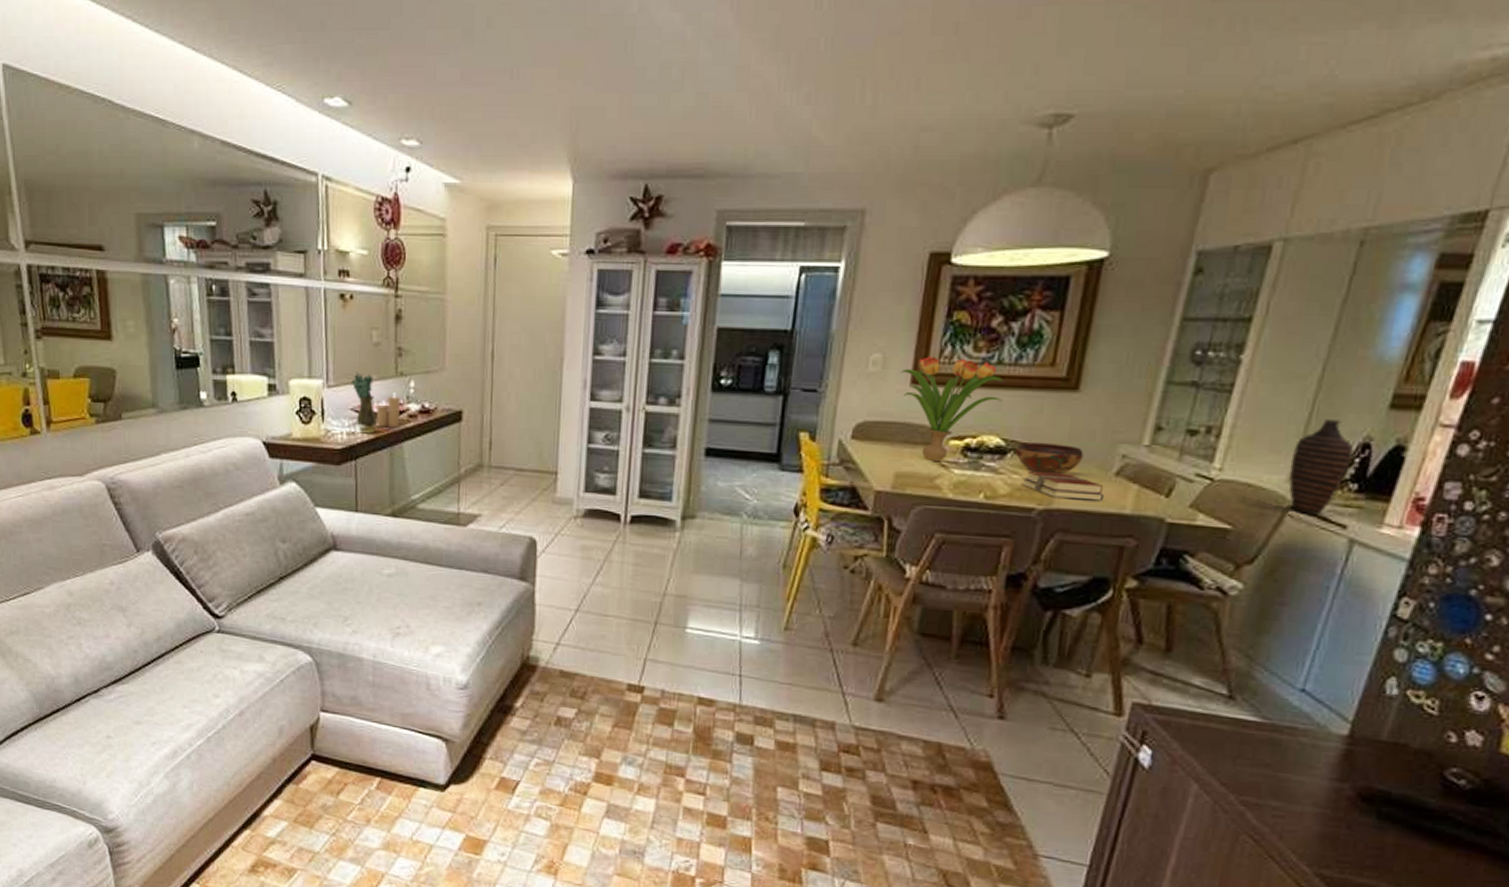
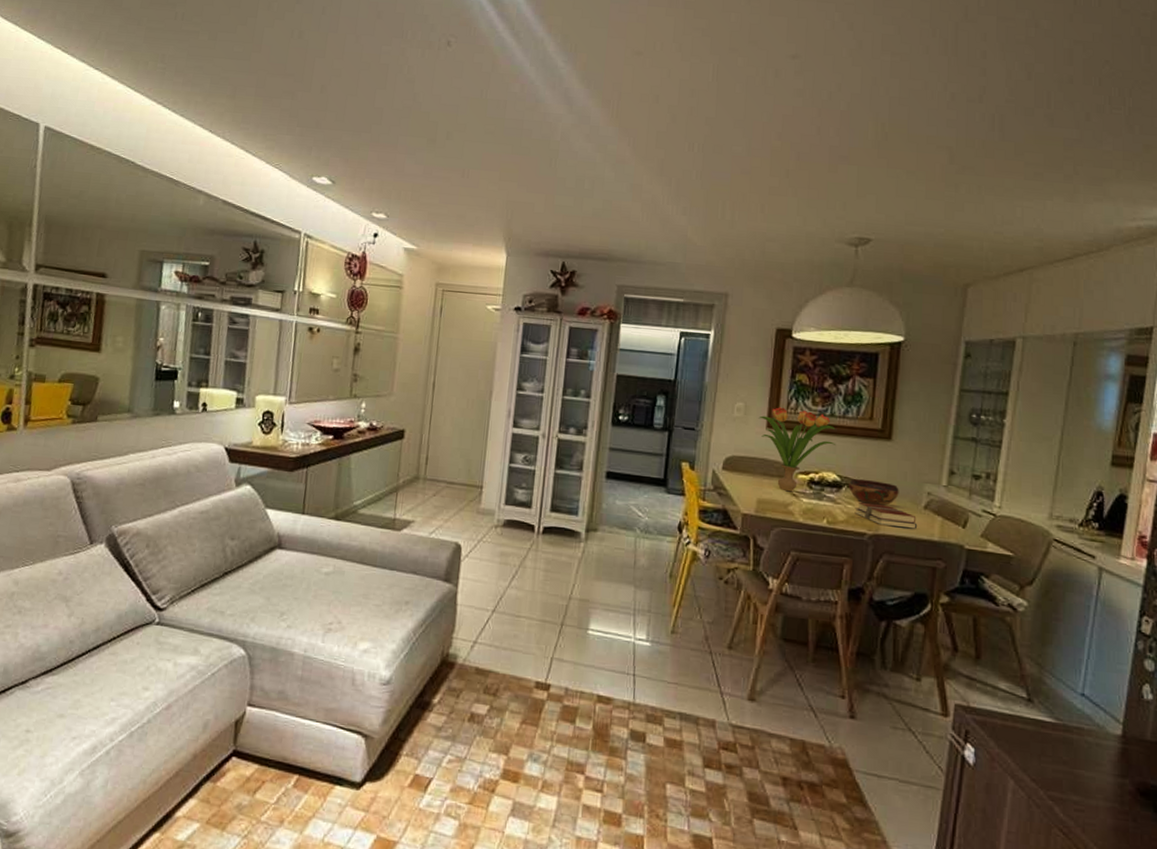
vase: present [351,372,377,434] -> none [310,392,331,446]
candle: present [375,393,400,429] -> none [328,412,352,442]
decorative vase: present [1289,419,1354,516] -> none [1049,472,1092,548]

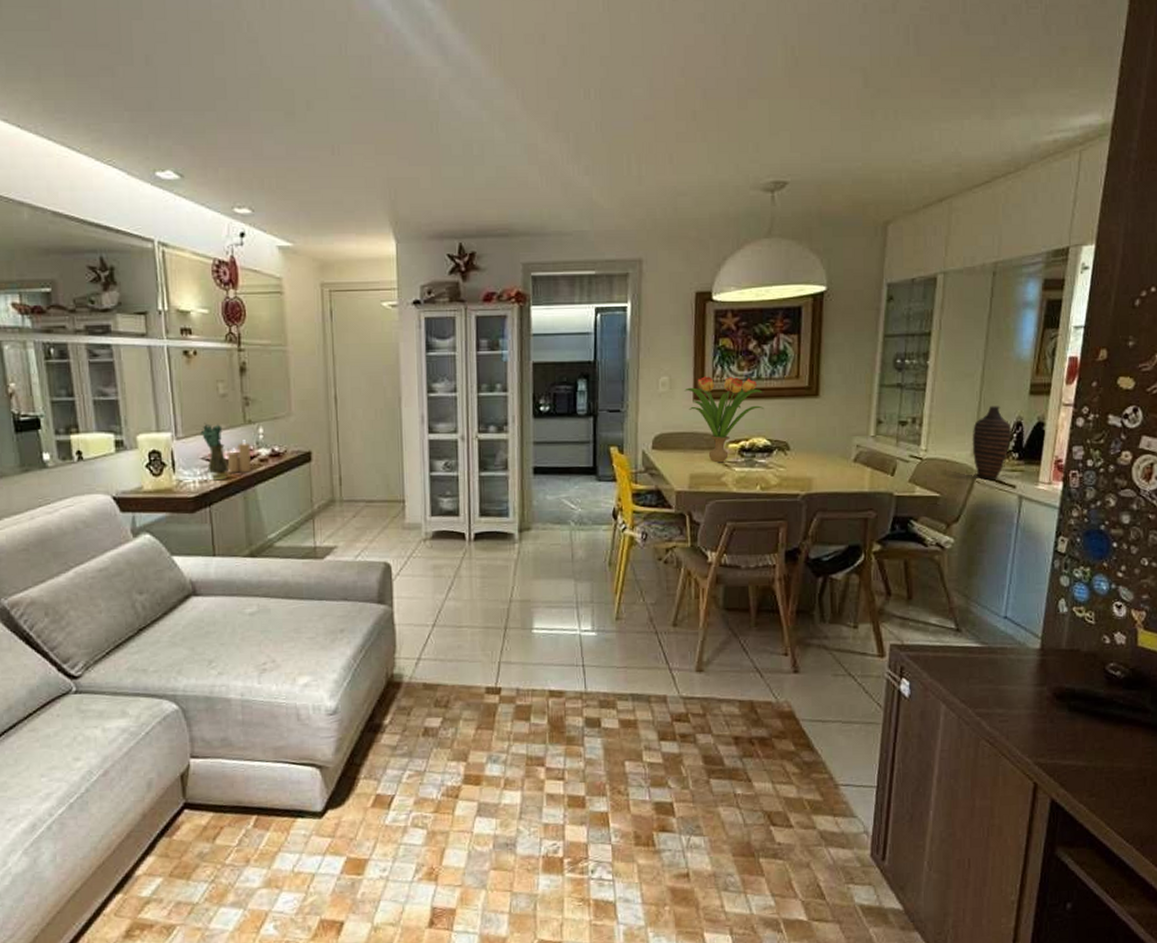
vase: none [310,392,331,446] -> present [200,423,229,481]
candle: none [328,412,352,442] -> present [226,440,251,475]
decorative bowl: present [848,479,899,507] -> none [778,440,829,465]
books: present [854,501,918,529] -> none [787,463,848,485]
decorative vase: none [1049,472,1092,548] -> present [972,406,1012,480]

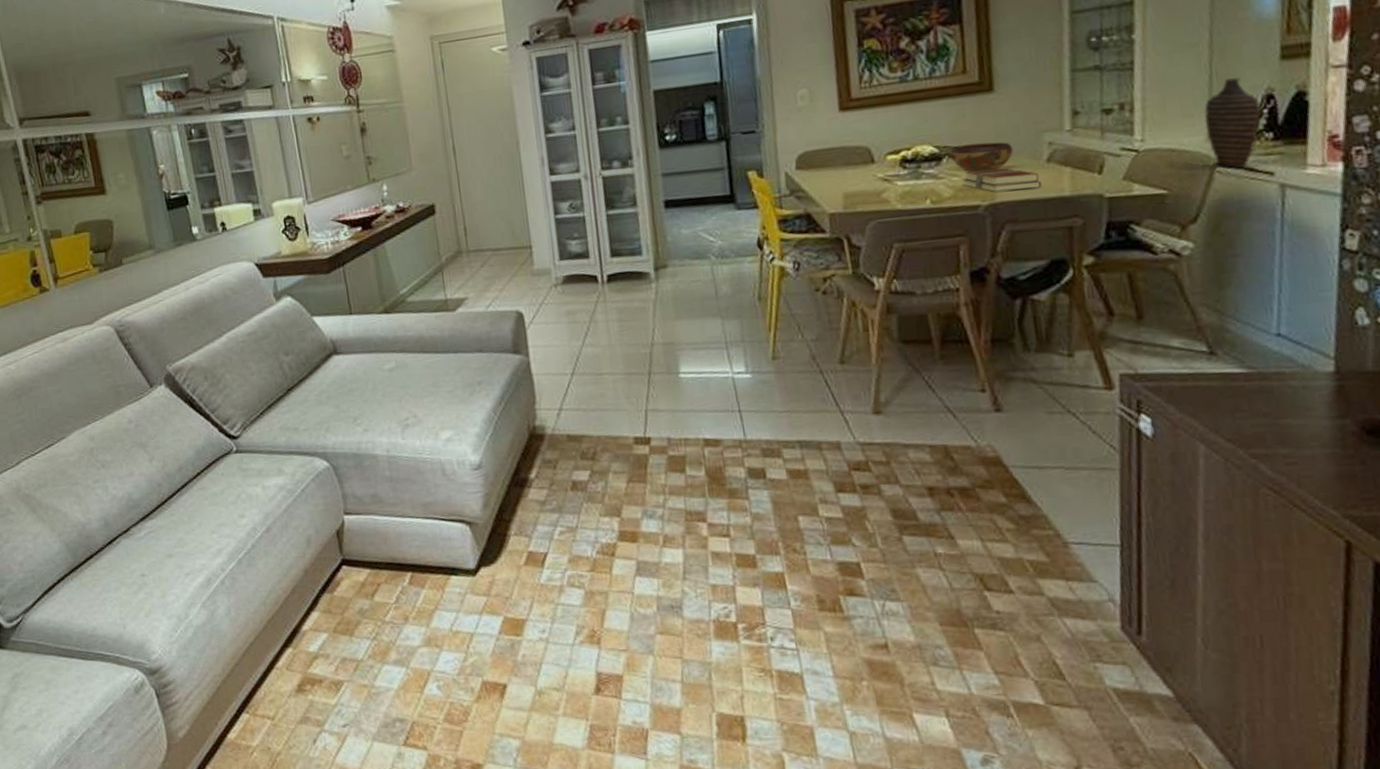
vase: present [200,423,229,481] -> none [329,185,358,241]
candle: present [226,440,251,475] -> none [355,198,379,233]
flower arrangement: present [685,376,765,463] -> none [828,80,927,178]
decorative bowl: none [778,440,829,465] -> present [948,142,1013,172]
books: none [787,463,848,485] -> present [962,167,1042,193]

